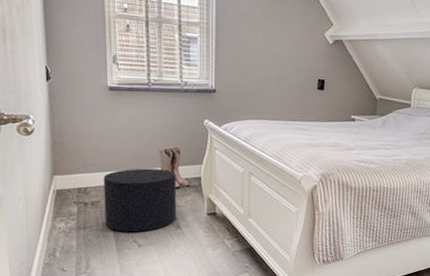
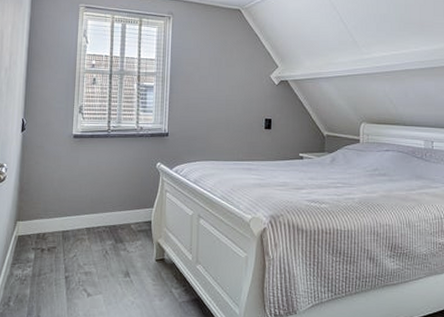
stool: present [103,168,176,232] -> none [58,213,128,280]
boots: present [158,146,190,187] -> none [113,189,141,232]

